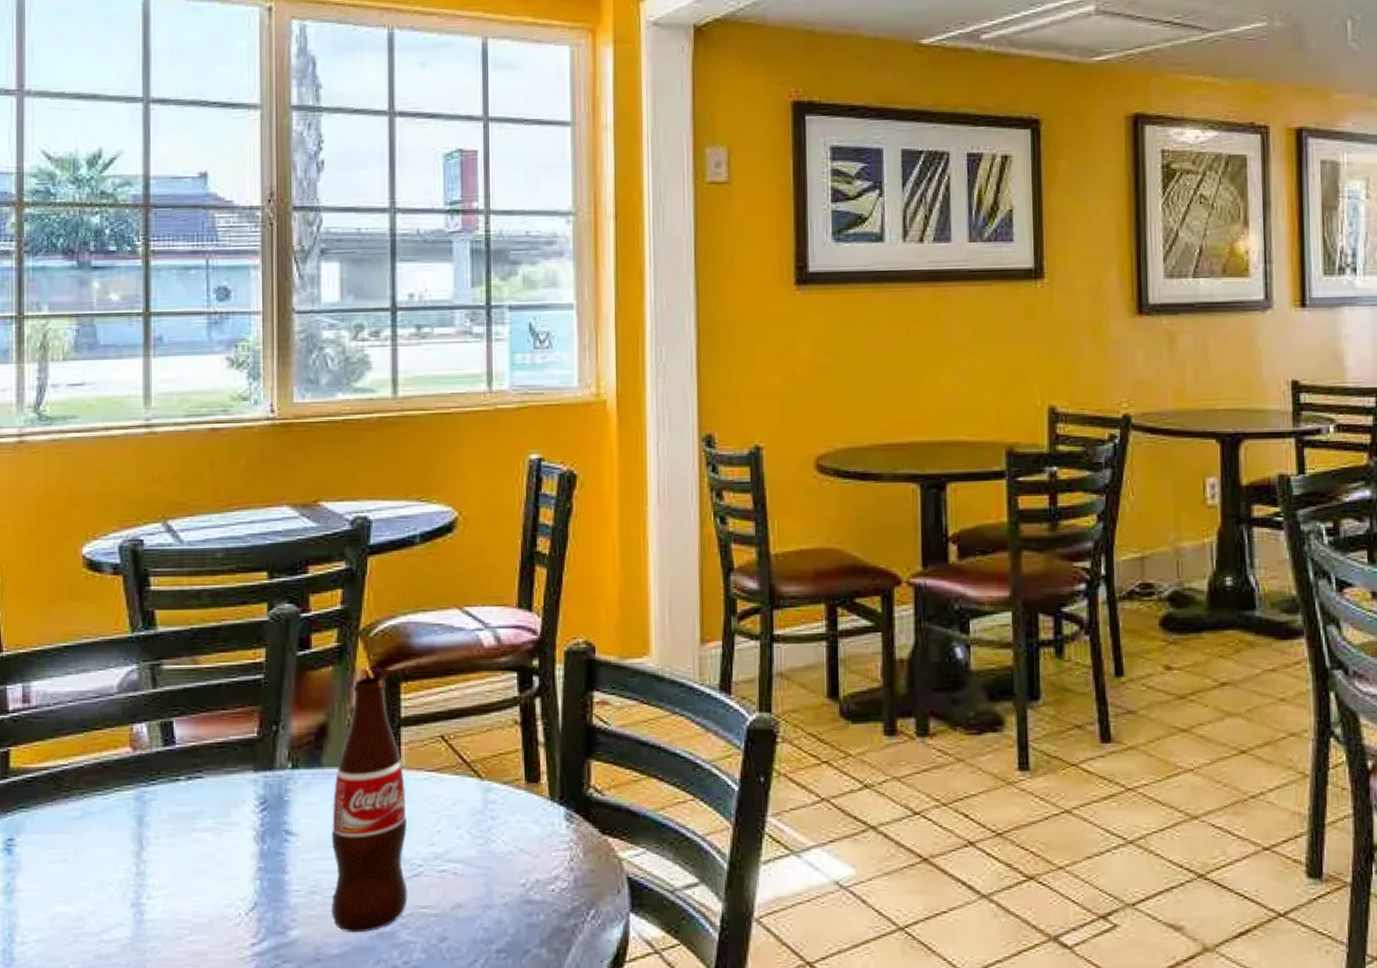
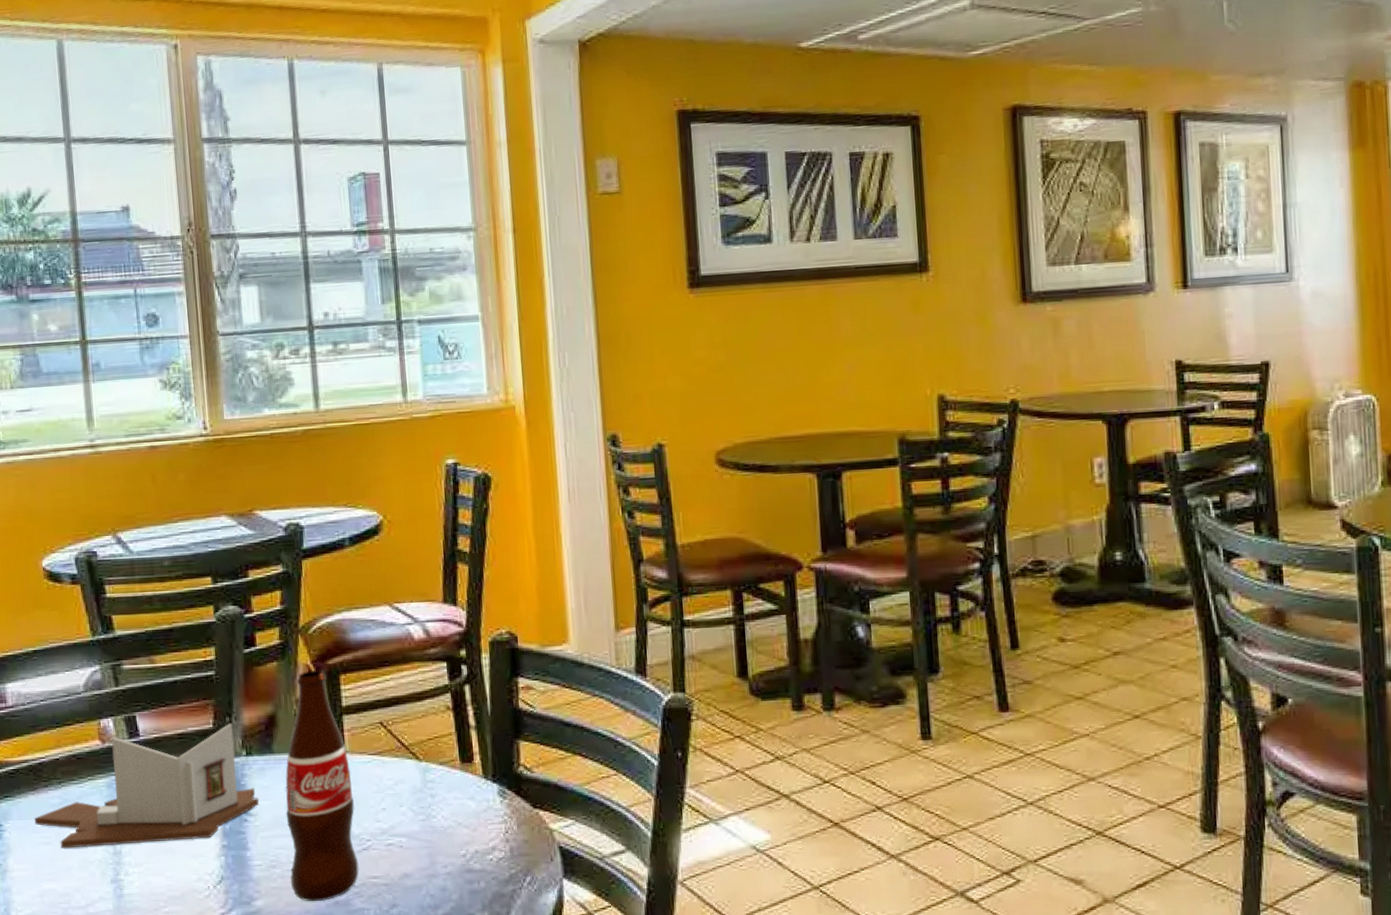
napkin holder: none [51,732,302,867] -> present [35,723,259,849]

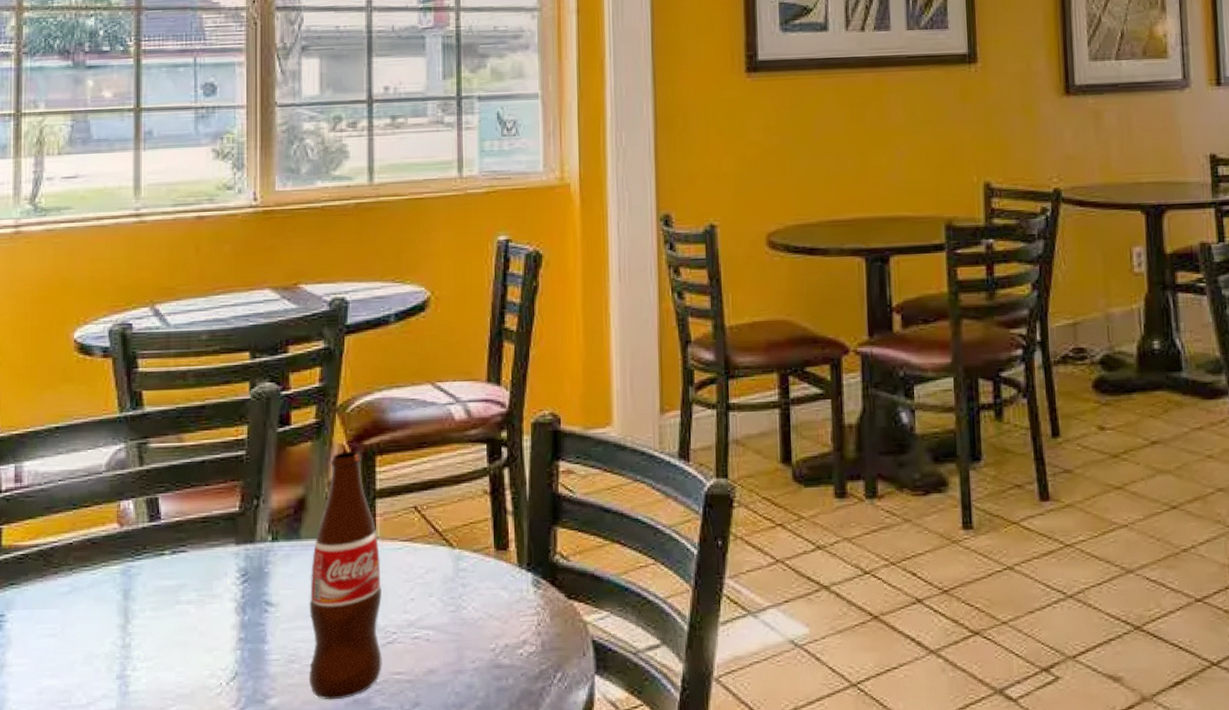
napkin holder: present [35,723,259,849] -> none [40,506,281,641]

